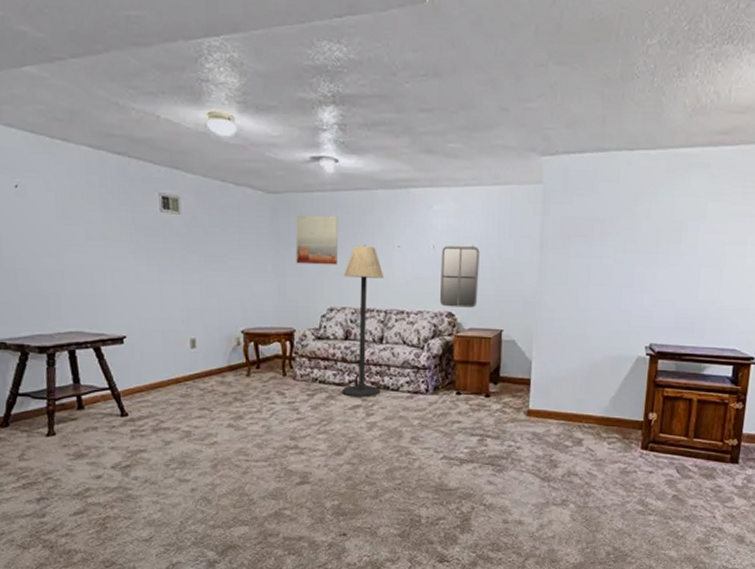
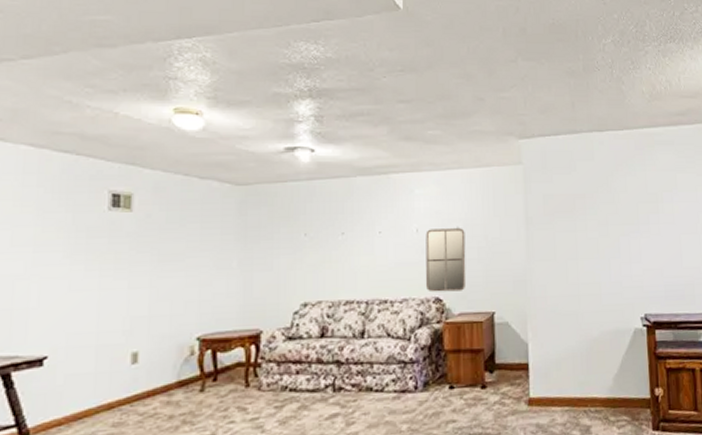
wall art: present [295,215,339,265] -> none [265,205,314,258]
floor lamp: present [342,246,384,397] -> none [317,234,365,404]

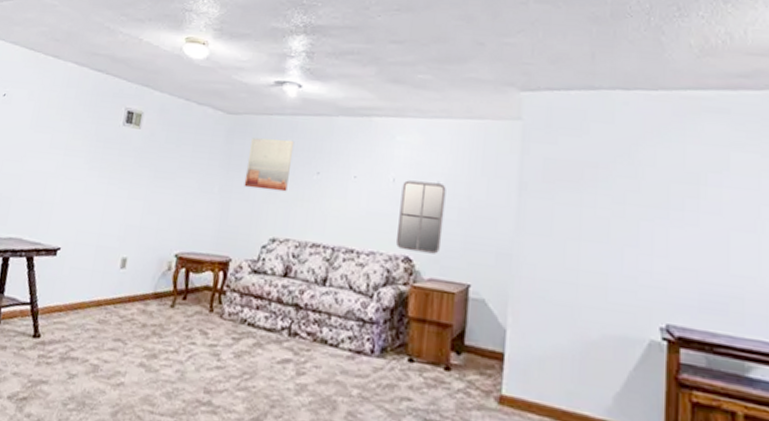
wall art: none [265,205,314,258] -> present [244,138,295,192]

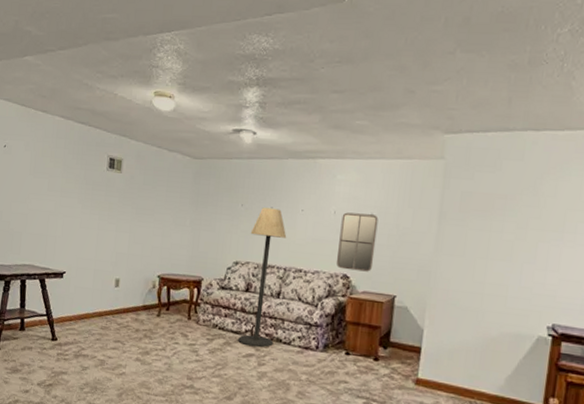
wall art: present [244,138,295,192] -> none [210,179,251,224]
floor lamp: none [272,173,336,351] -> present [238,207,287,347]

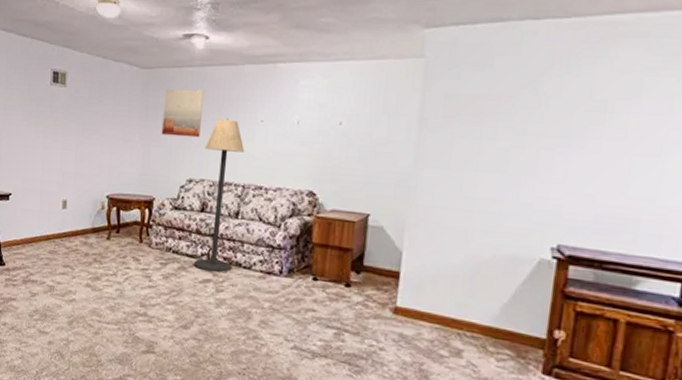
wall art: none [210,179,251,224] -> present [161,89,205,138]
home mirror: present [336,212,379,272] -> none [300,122,348,188]

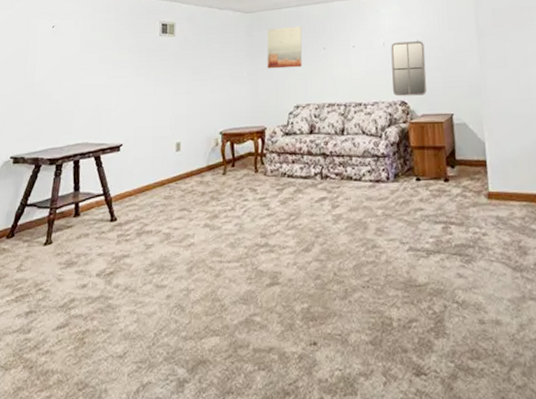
floor lamp: present [194,119,245,272] -> none [307,48,344,190]
home mirror: none [300,122,348,188] -> present [391,41,427,97]

